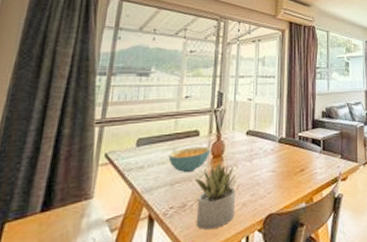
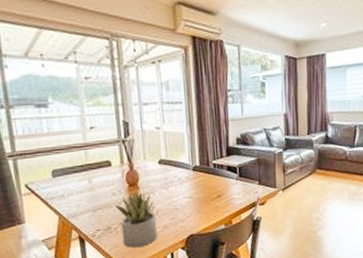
cereal bowl: present [168,146,211,173] -> none [85,175,126,201]

